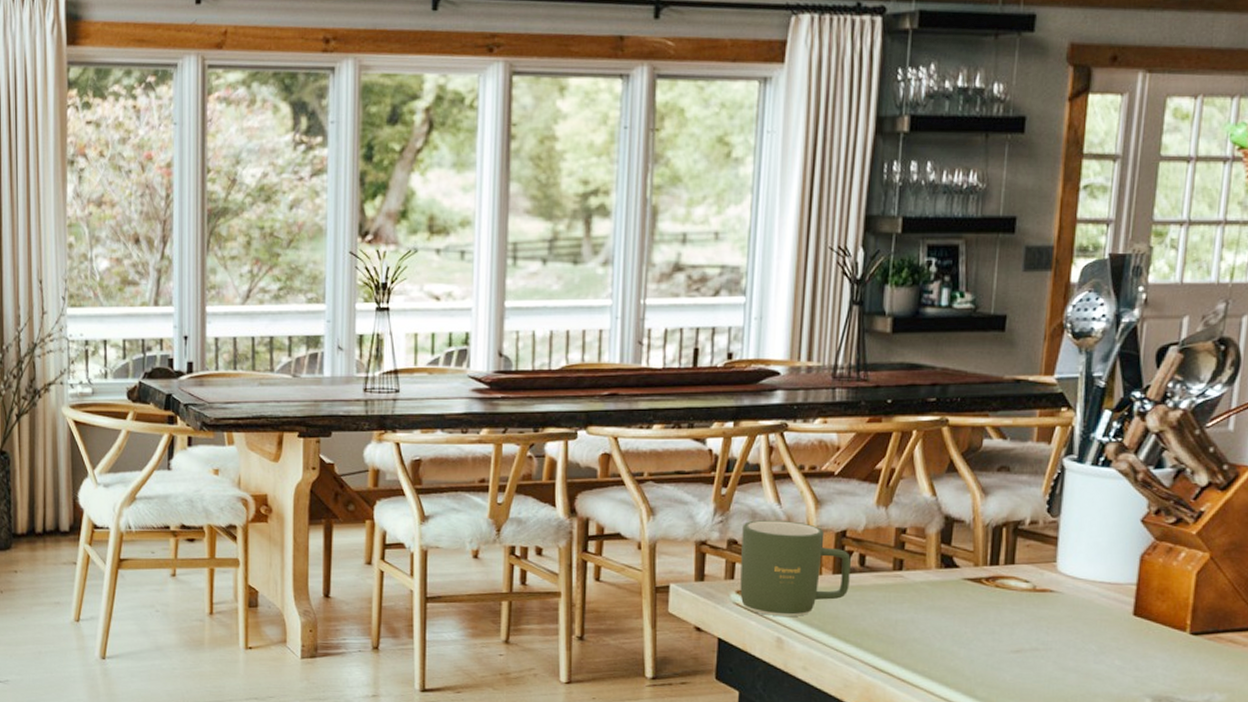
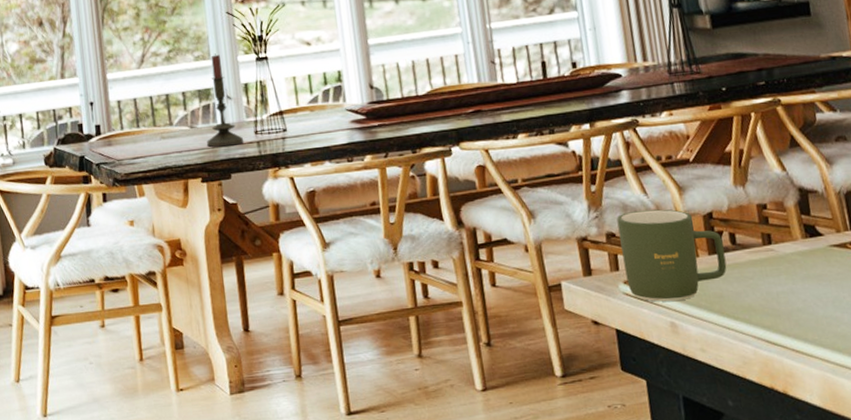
candle: none [309,297,350,401] -> present [207,53,243,148]

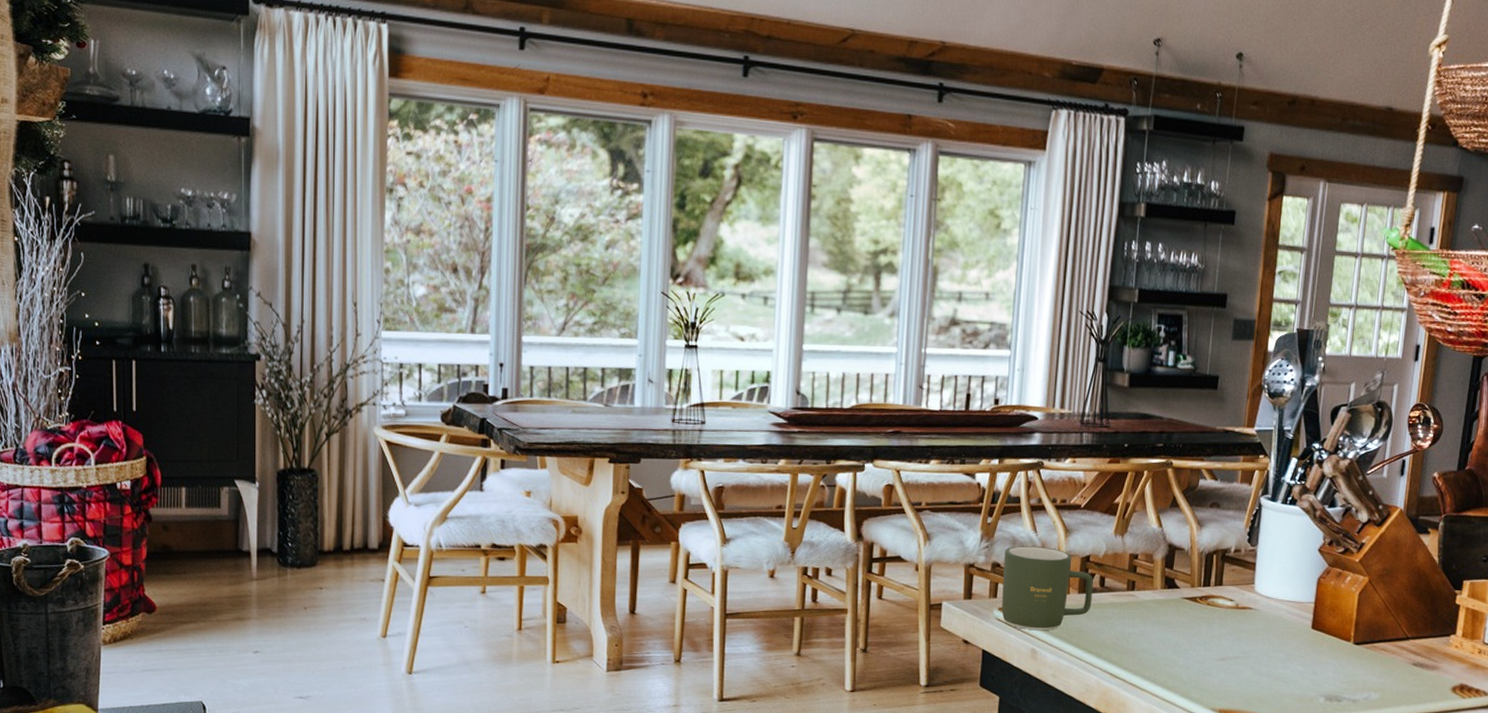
candle: present [207,53,243,148] -> none [620,333,659,430]

